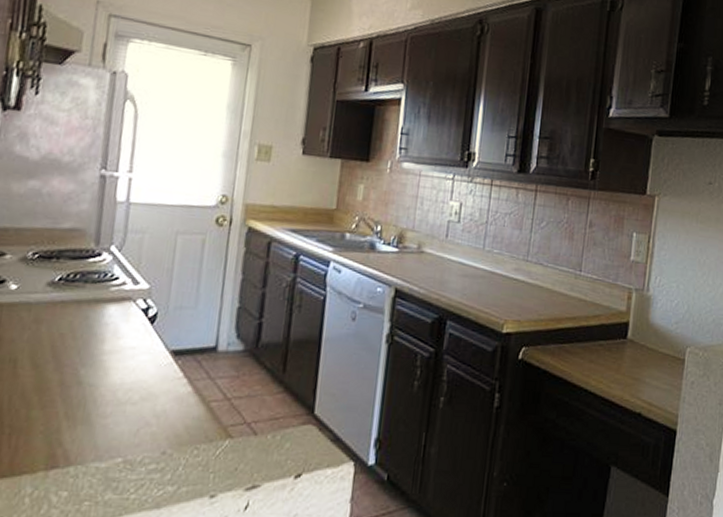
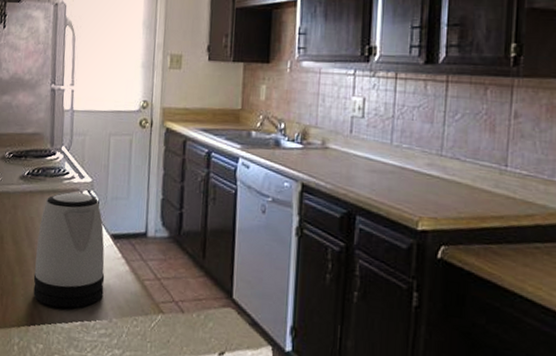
kettle: none [57,300,162,443] -> present [33,191,105,308]

